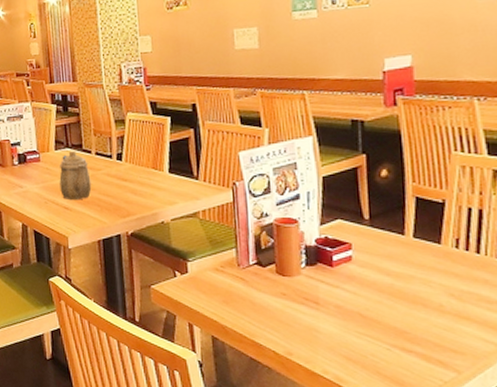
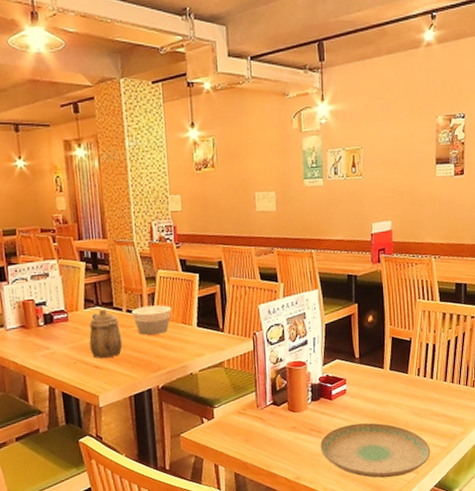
bowl: none [100,148,142,179] -> present [131,305,172,335]
plate: none [318,298,479,373] -> present [320,423,431,478]

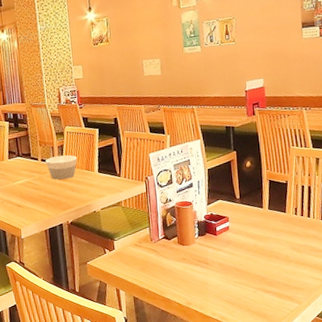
teapot: present [89,308,123,358] -> none [12,158,39,199]
plate: present [320,423,431,478] -> none [208,256,312,307]

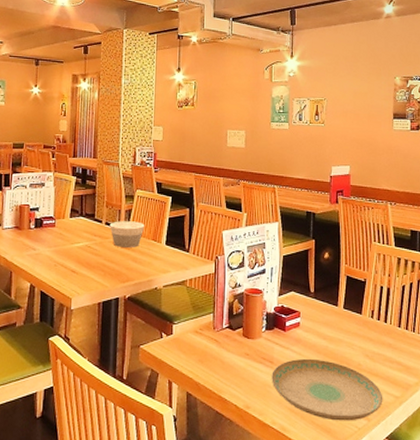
plate: none [208,256,312,307] -> present [271,358,383,421]

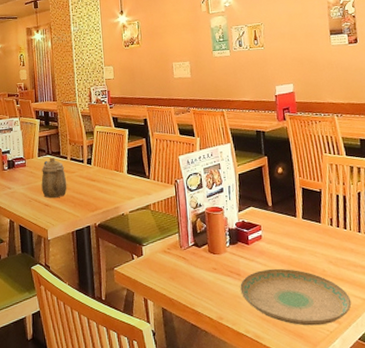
teapot: none [70,219,99,264] -> present [41,156,67,198]
bowl: present [109,221,145,247] -> none [74,155,107,180]

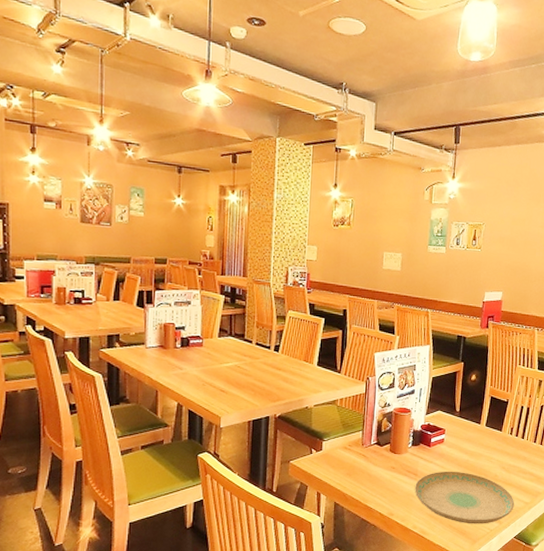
teapot: present [41,156,67,198] -> none [219,338,249,384]

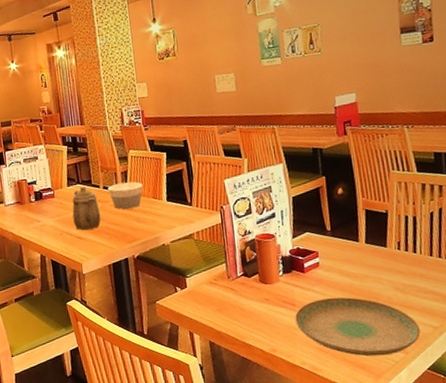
teapot: none [219,338,249,384] -> present [72,185,101,230]
bowl: none [260,341,297,368] -> present [107,181,143,209]

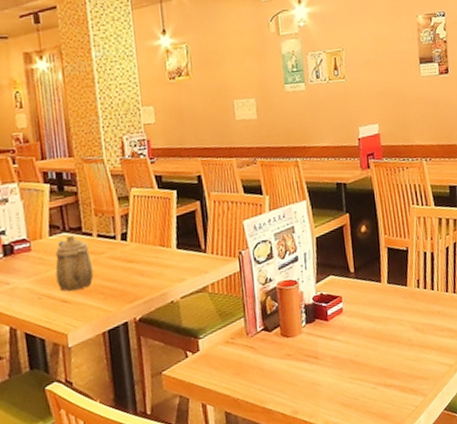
bowl: present [107,181,143,209] -> none [103,226,148,262]
plate: present [295,297,421,357] -> none [318,343,438,406]

